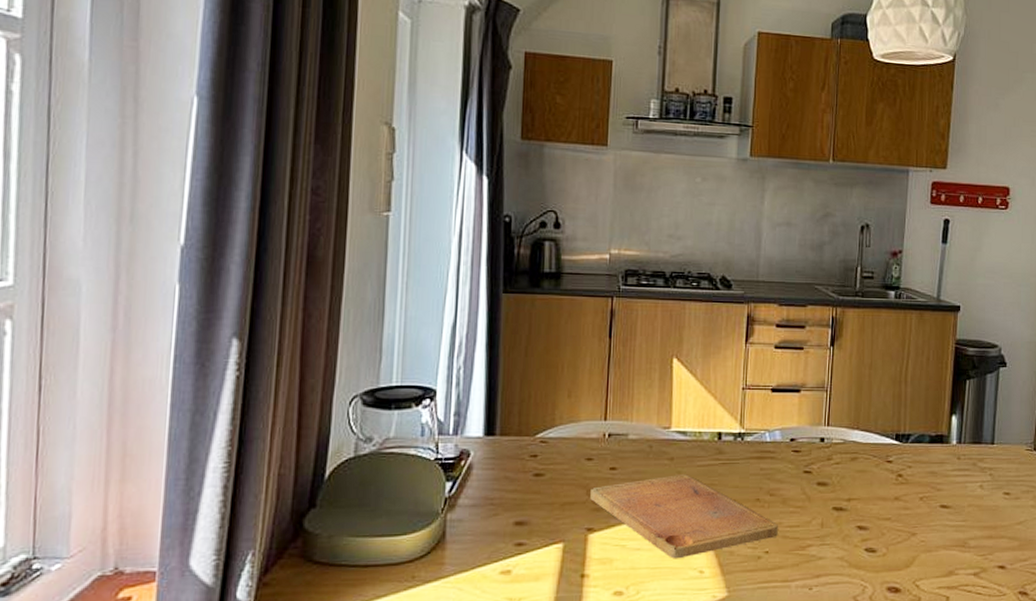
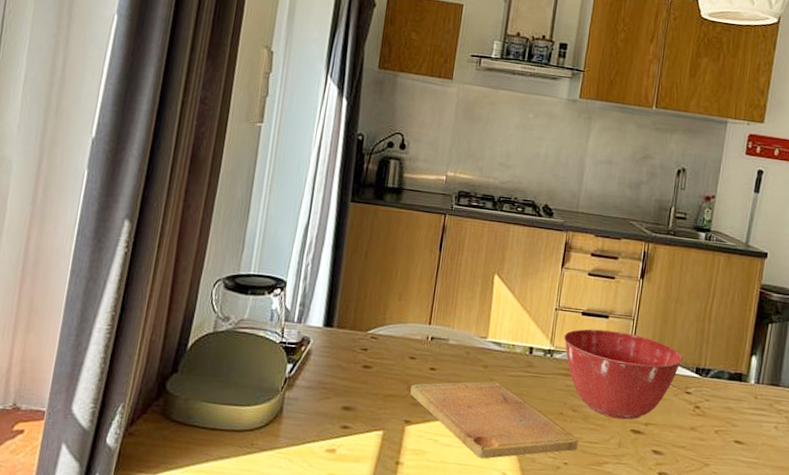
mixing bowl: none [754,405,881,498] -> present [563,329,683,420]

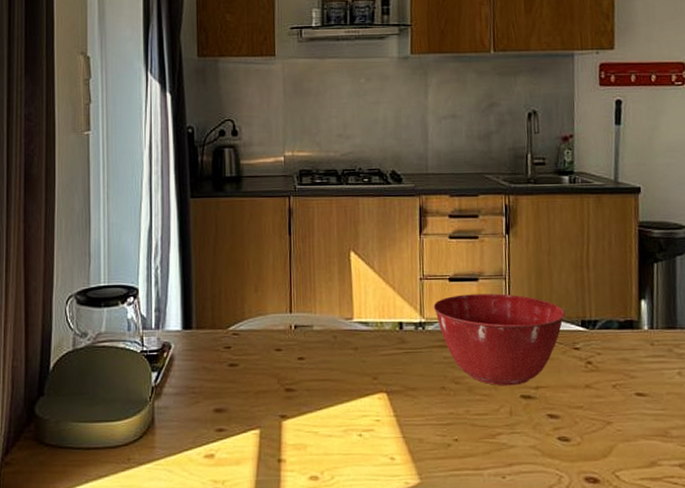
cutting board: present [410,381,578,459] -> none [281,363,466,446]

